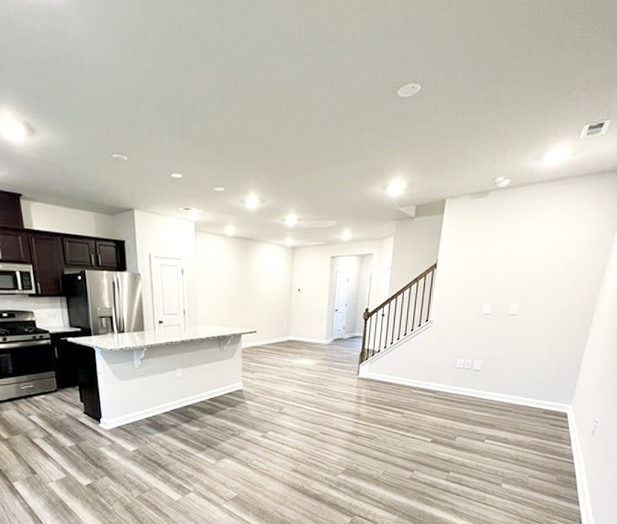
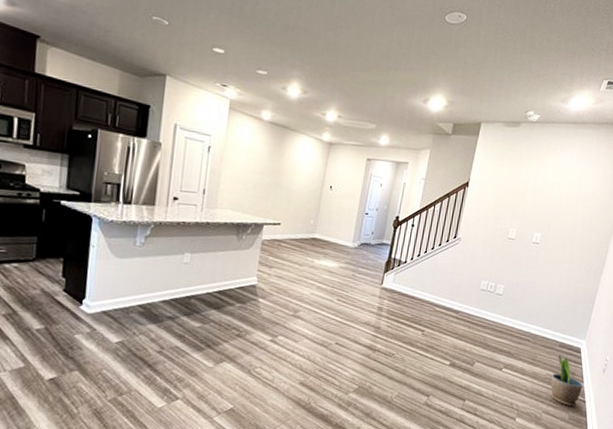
potted plant: none [536,421,571,469] -> present [551,355,583,406]

